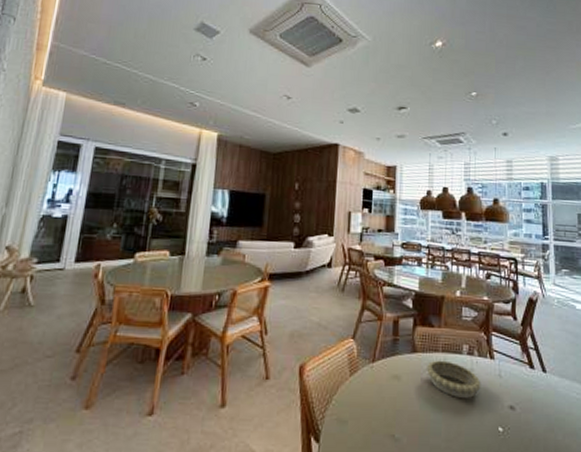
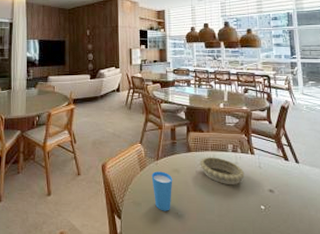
cup: none [364,377,391,433] -> present [151,171,173,211]

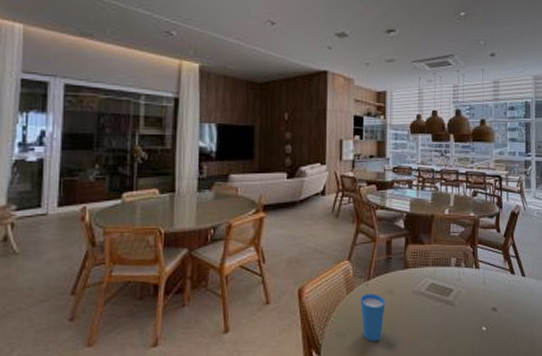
decorative bowl: present [200,157,245,186] -> none [418,273,468,306]

